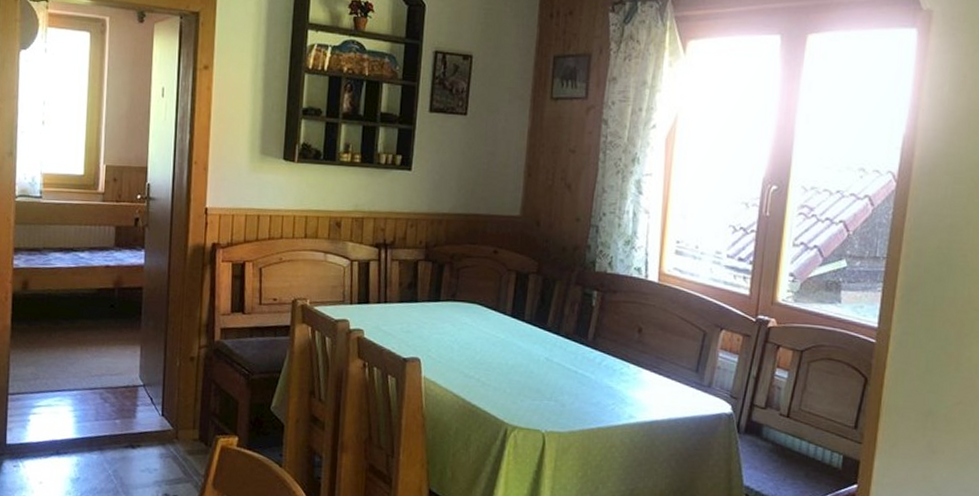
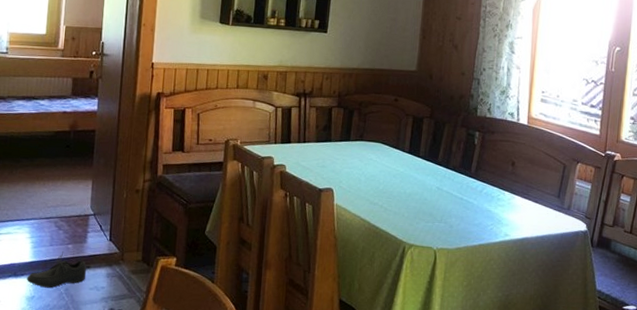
arctic: none [70,427,137,469] -> present [27,251,87,288]

